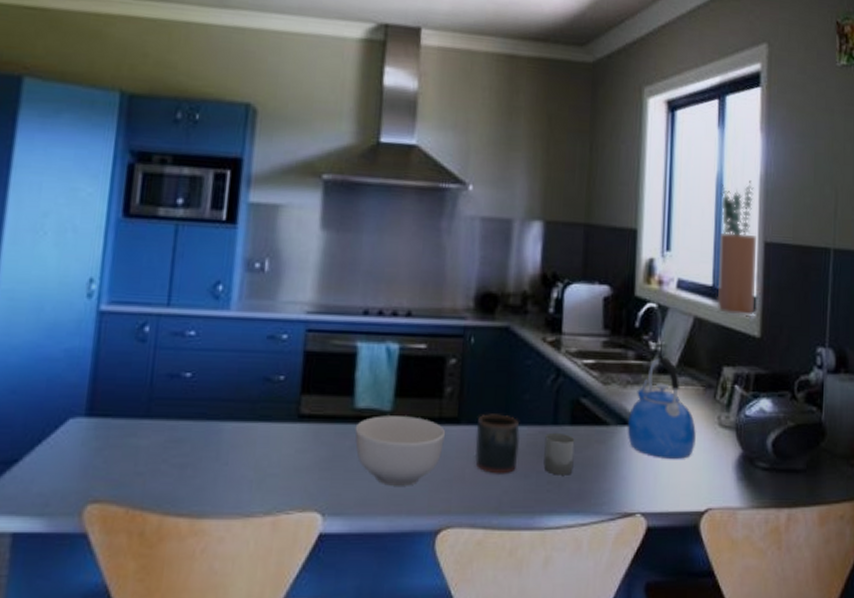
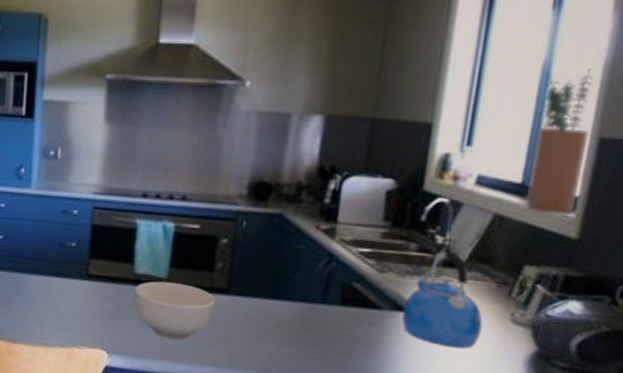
mug: present [474,414,521,474] -> none [242,288,288,341]
cup: present [543,432,575,475] -> none [310,310,344,349]

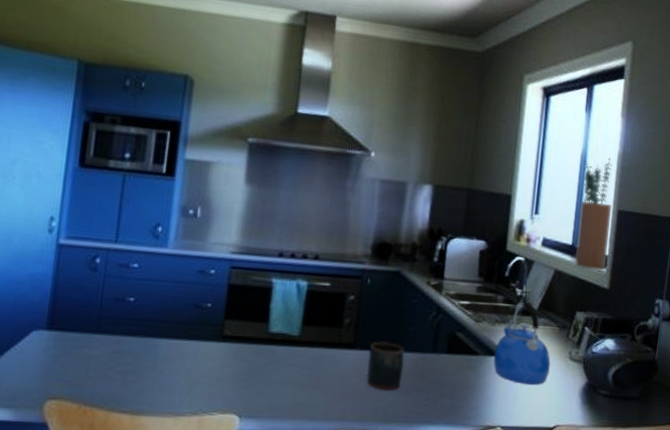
bowl: present [134,281,216,340] -> none [268,339,344,397]
mug: none [242,288,288,341] -> present [366,341,405,391]

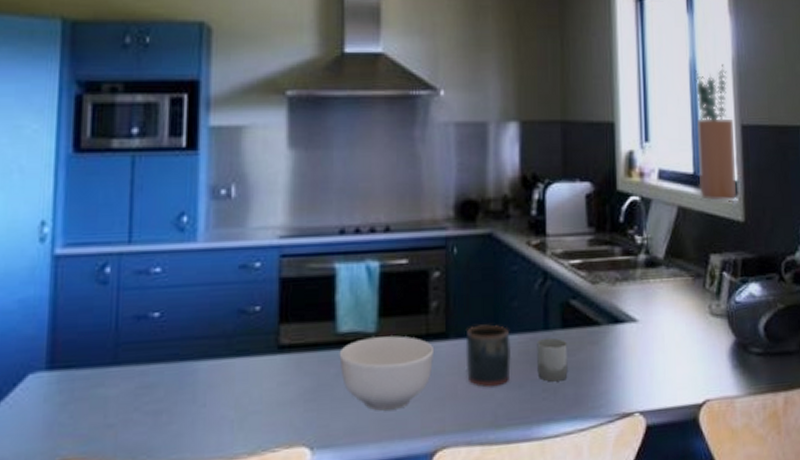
bowl: none [268,339,344,397] -> present [339,335,435,411]
cup: none [423,359,450,394] -> present [537,337,568,382]
kettle: present [493,302,551,385] -> none [619,251,689,354]

